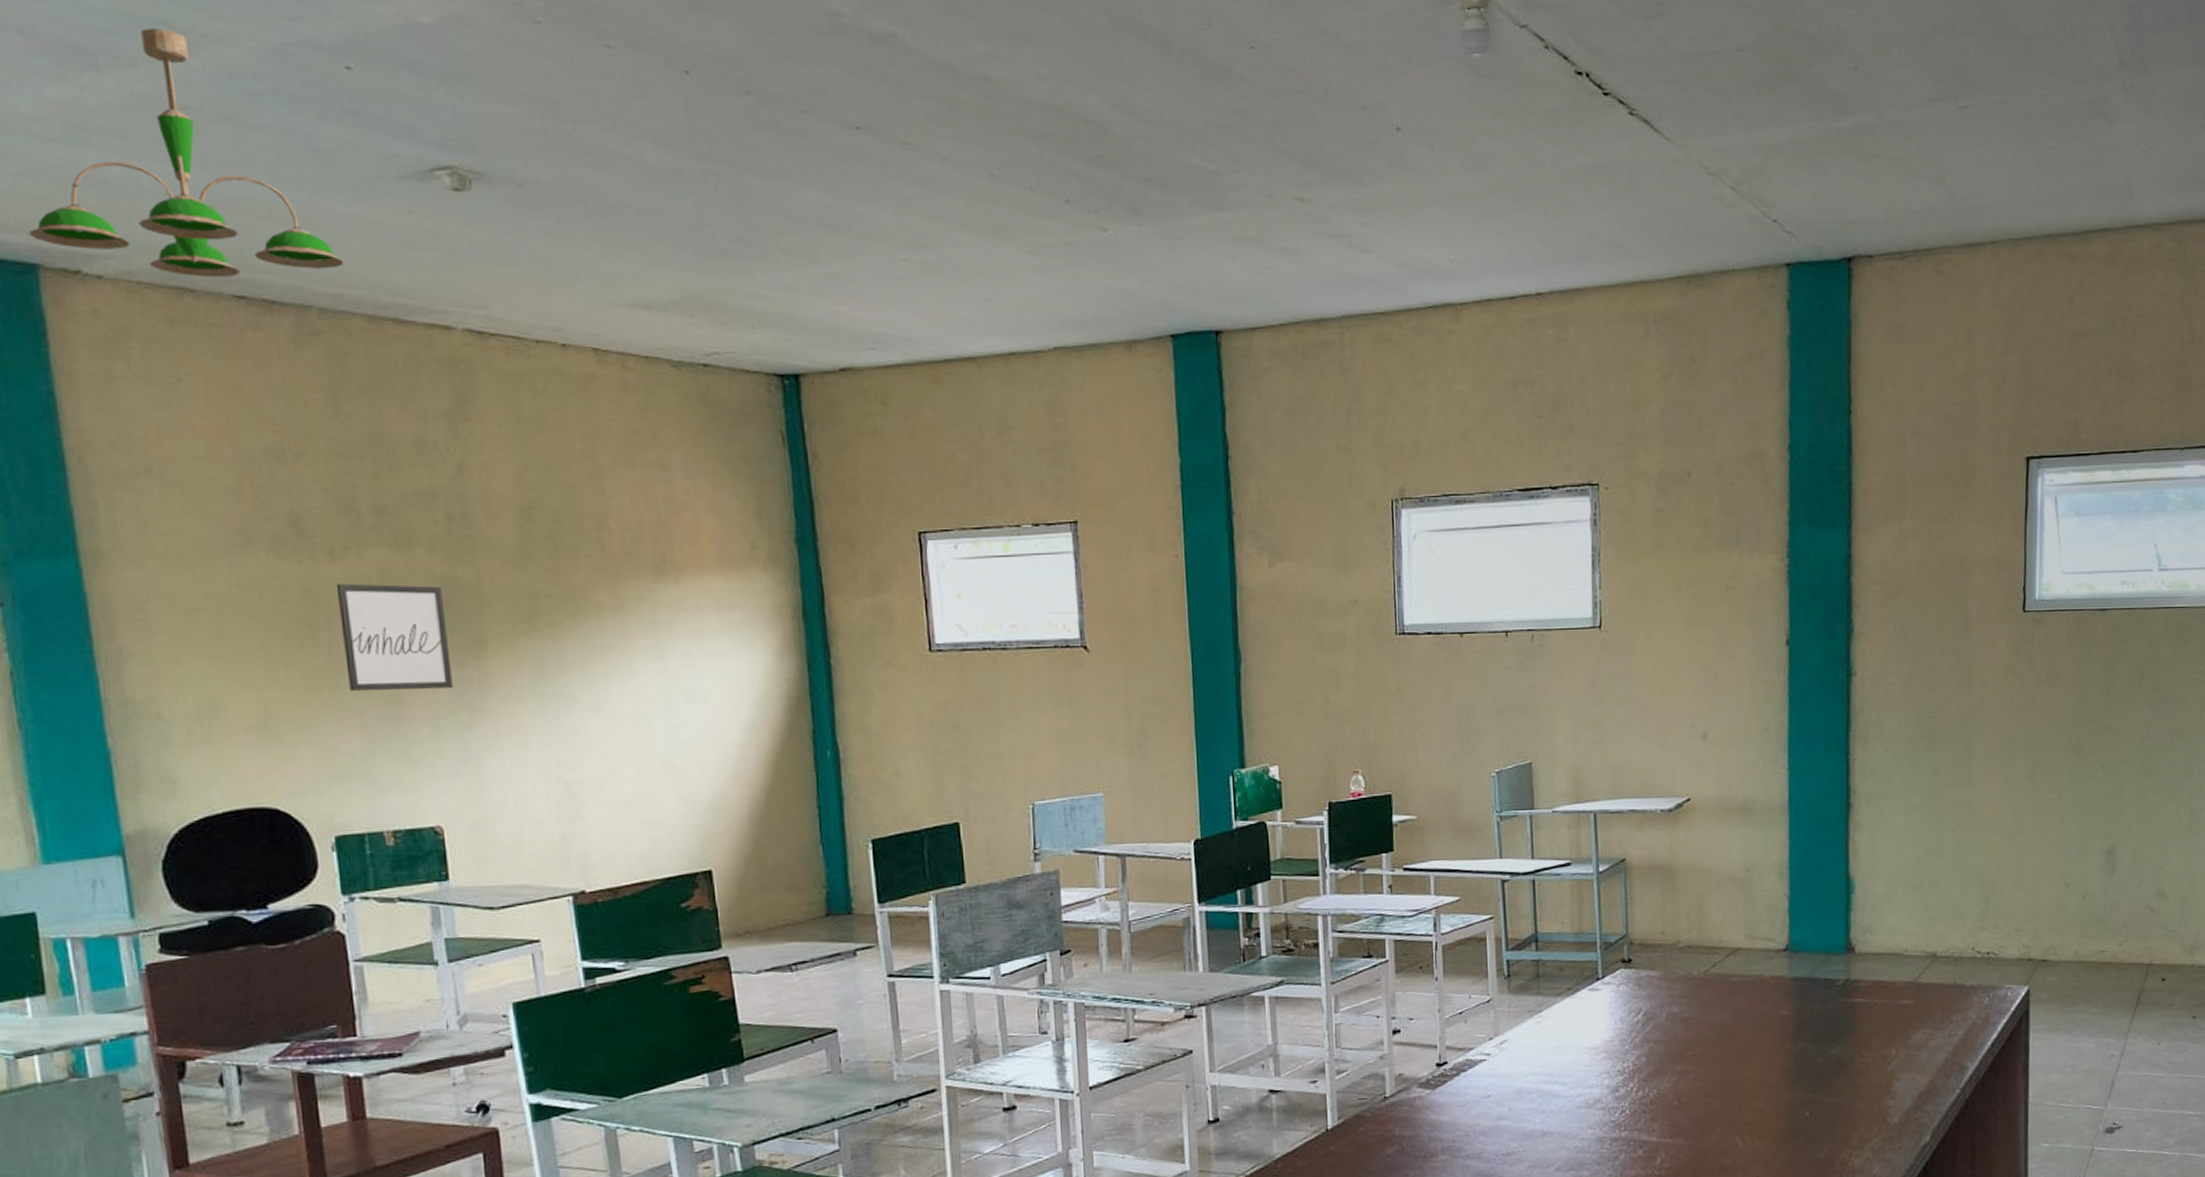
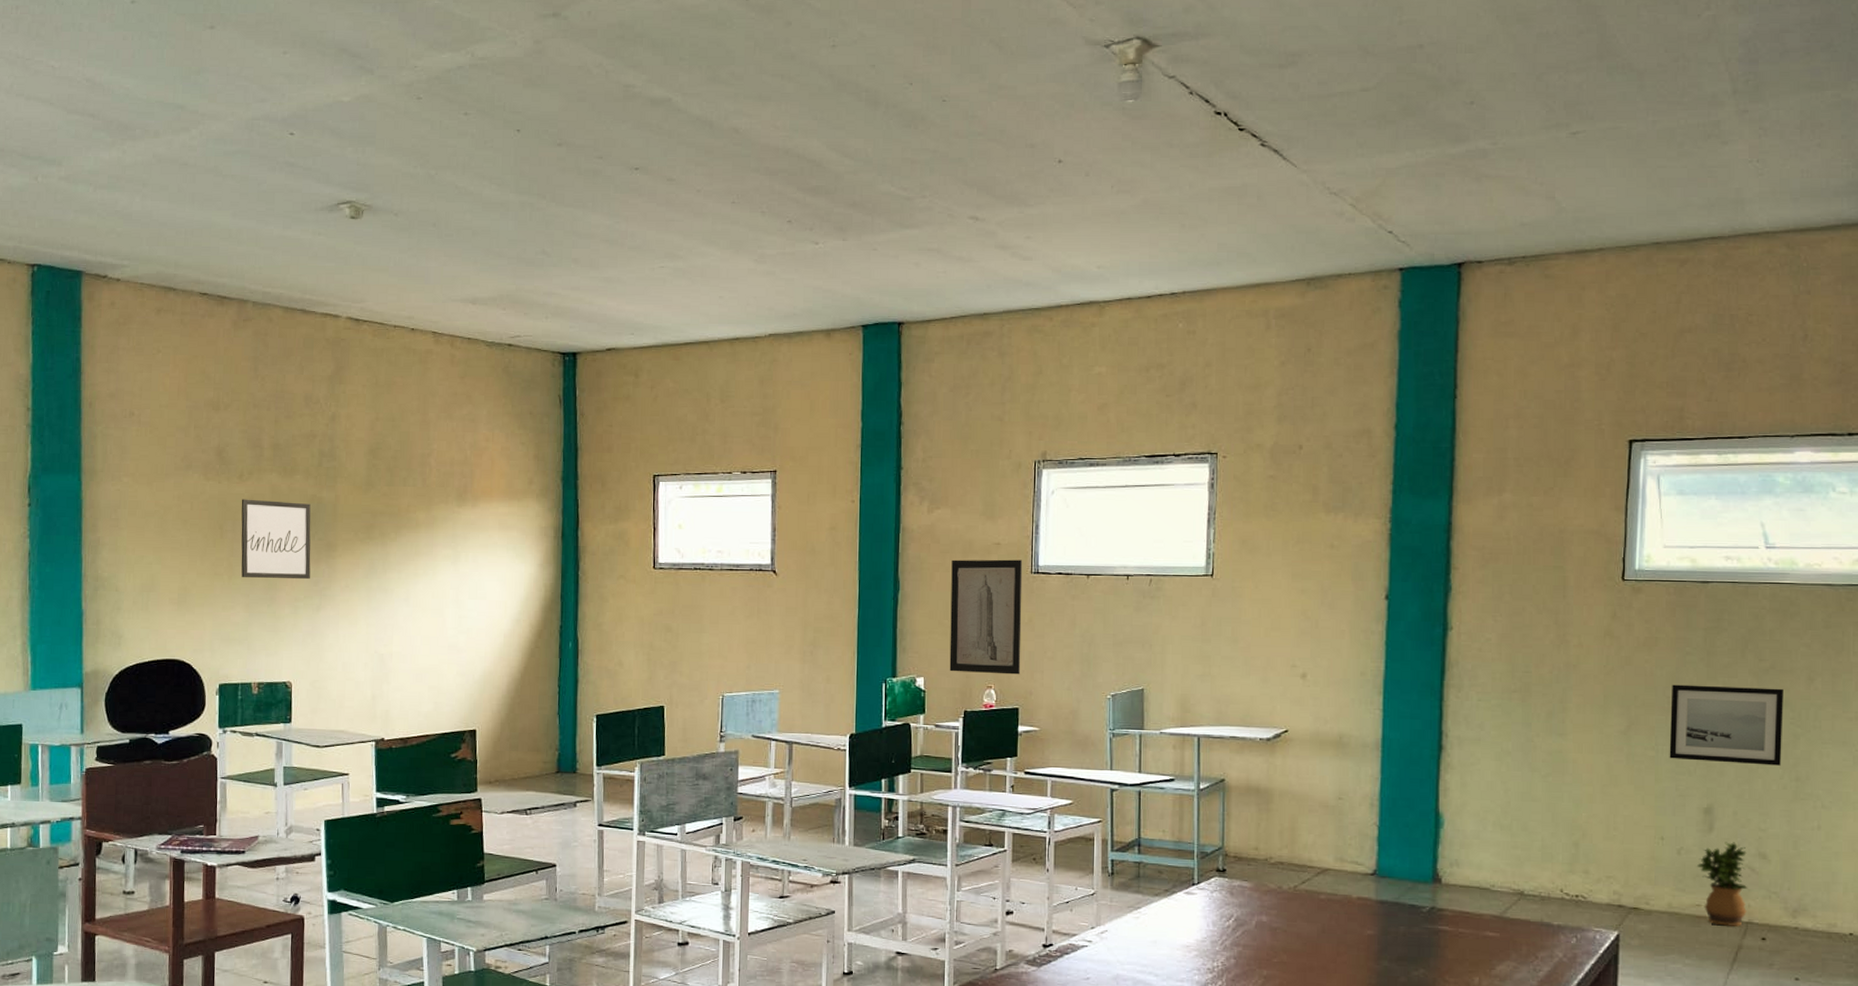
ceiling light fixture: present [28,28,344,278] -> none [79,110,273,280]
wall art: none [1301,619,1391,757] -> present [949,559,1023,675]
wall art: none [2072,719,2178,801] -> present [1669,684,1783,766]
potted plant: none [2100,883,2149,971] -> present [1696,842,1748,927]

